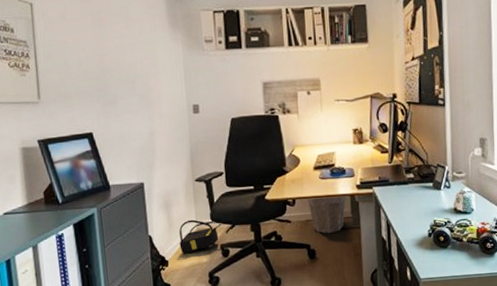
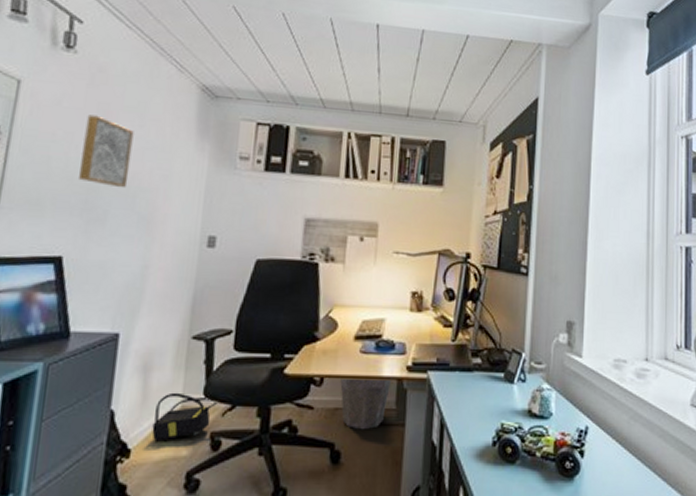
wall art: none [86,23,127,77] -> present [79,115,134,189]

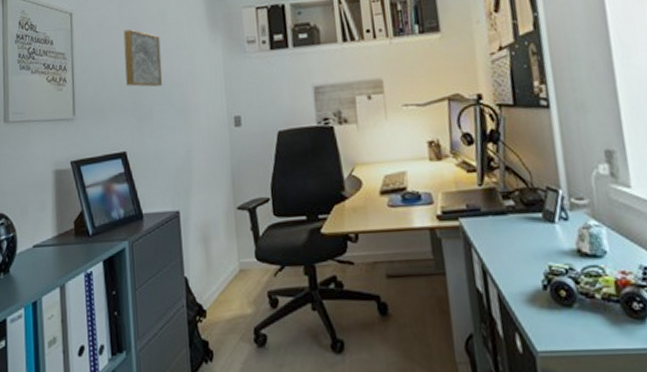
backpack: present [152,392,219,442] -> none [219,258,270,302]
waste bin: present [340,378,392,430] -> none [374,228,425,282]

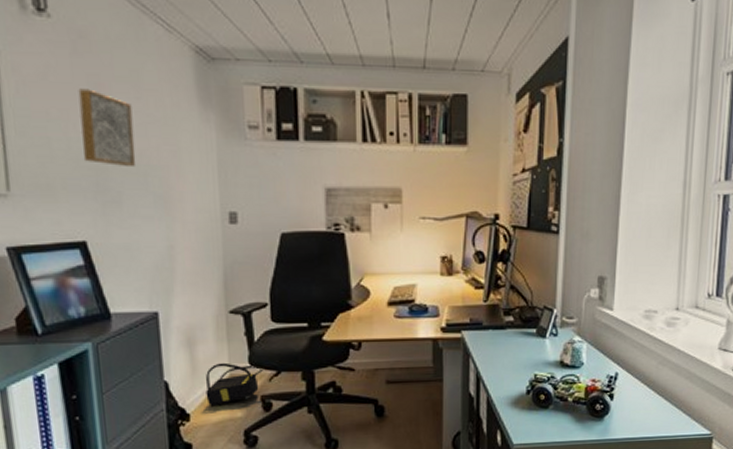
backpack: none [219,258,270,302] -> present [206,362,264,406]

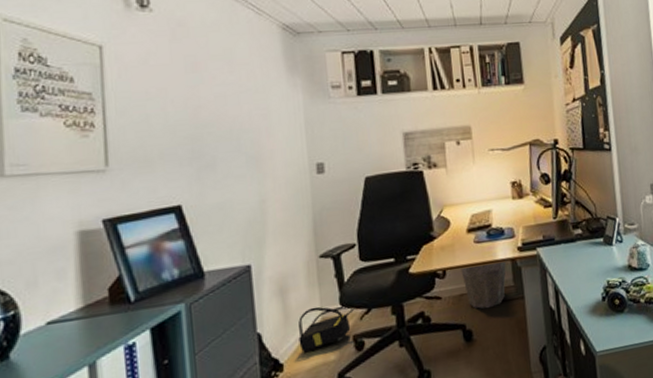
wall art: present [78,88,136,168] -> none [176,68,230,133]
waste bin: none [378,339,428,387] -> present [461,259,507,309]

